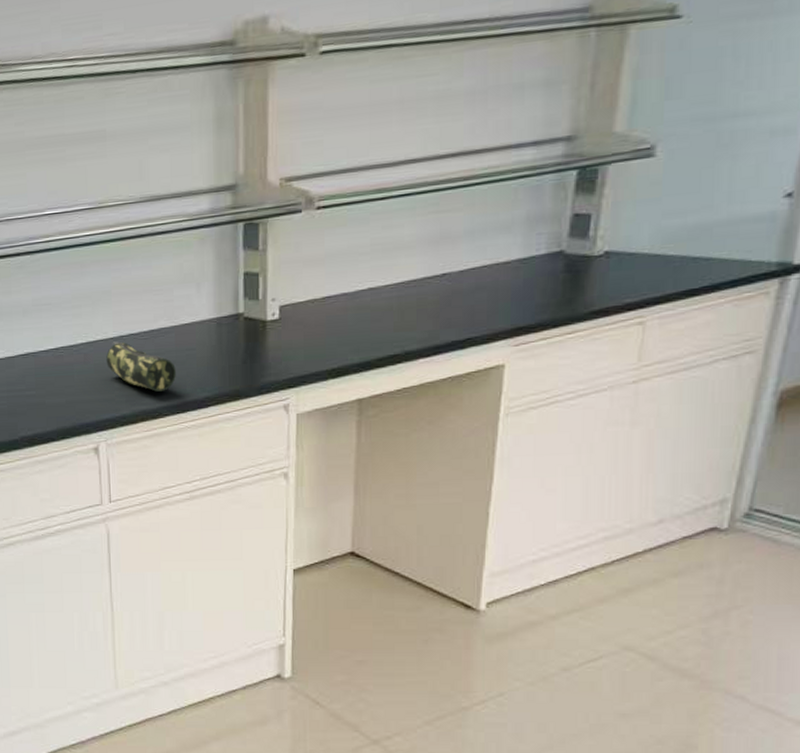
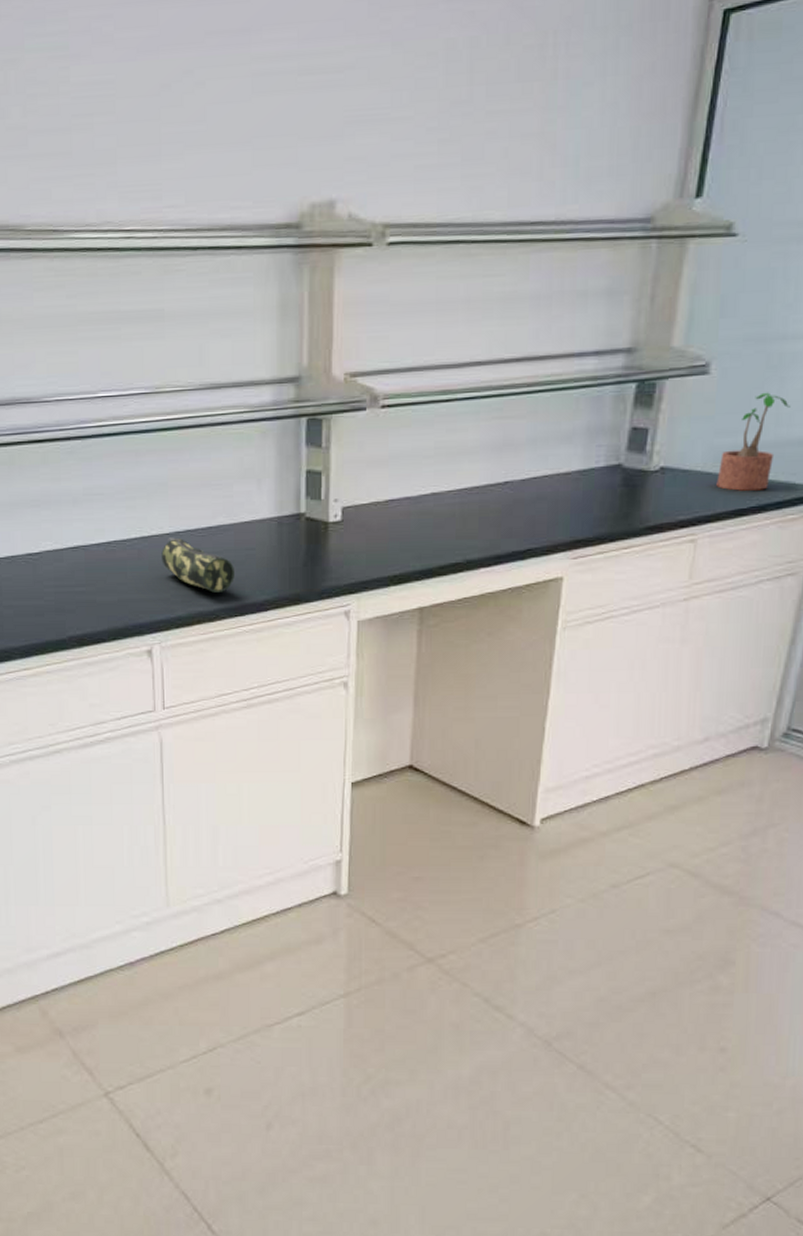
potted plant: none [665,171,744,271] -> present [716,392,791,491]

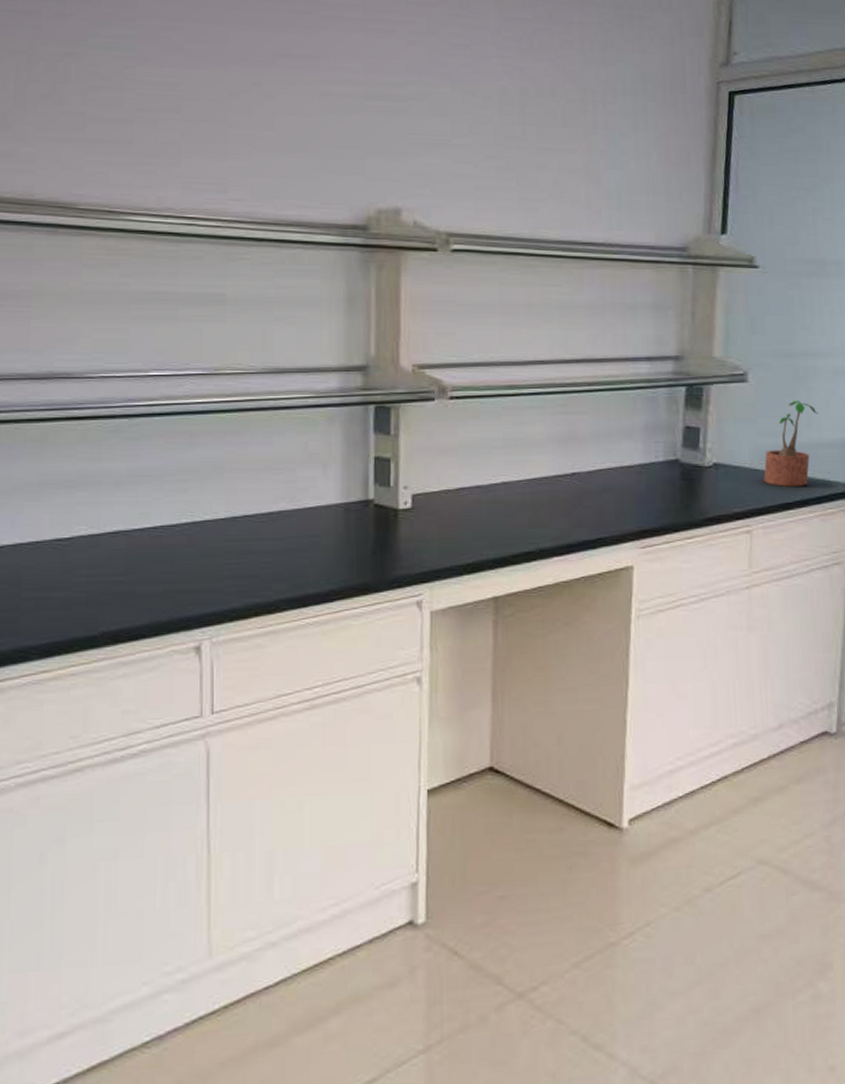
pencil case: present [161,537,234,593] -> none [215,523,297,582]

